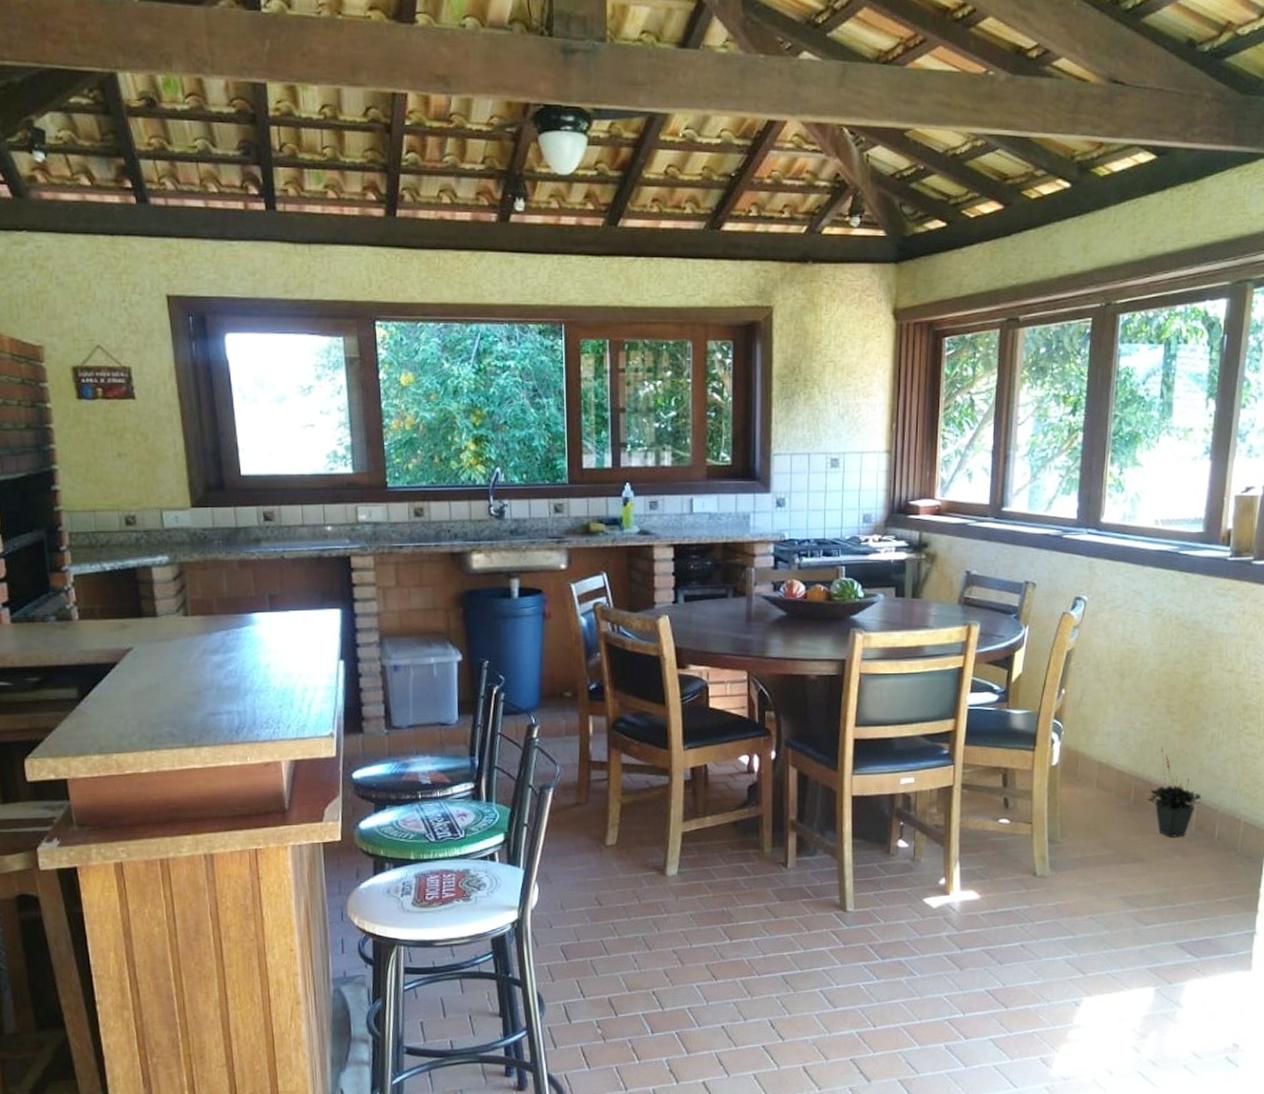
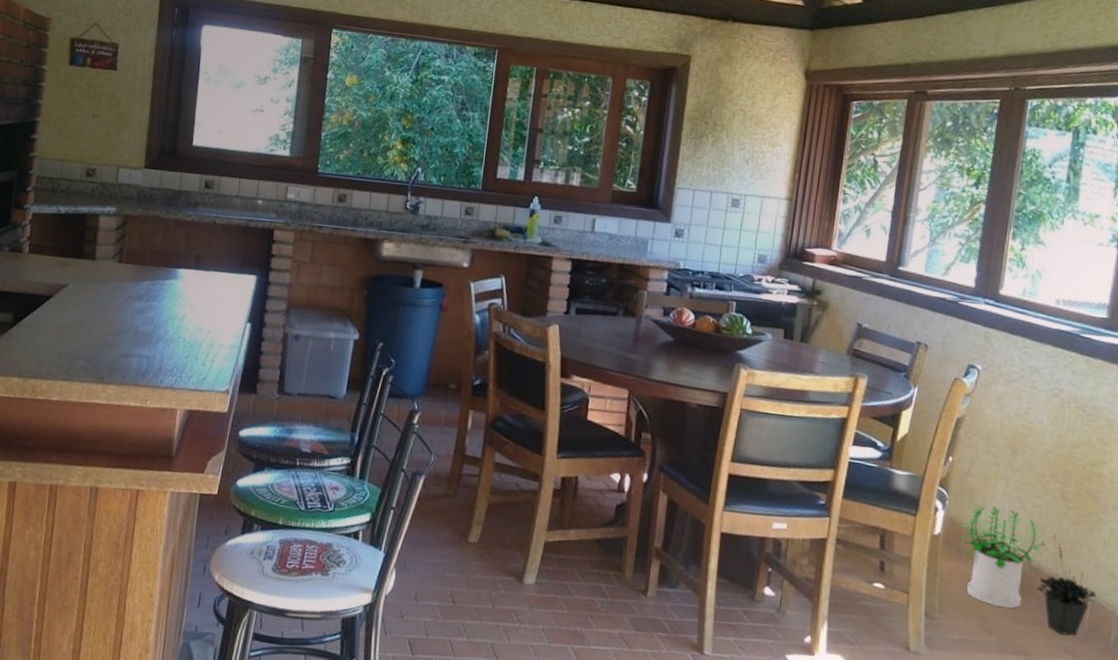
potted plant: none [1076,729,1155,822] -> present [960,505,1046,608]

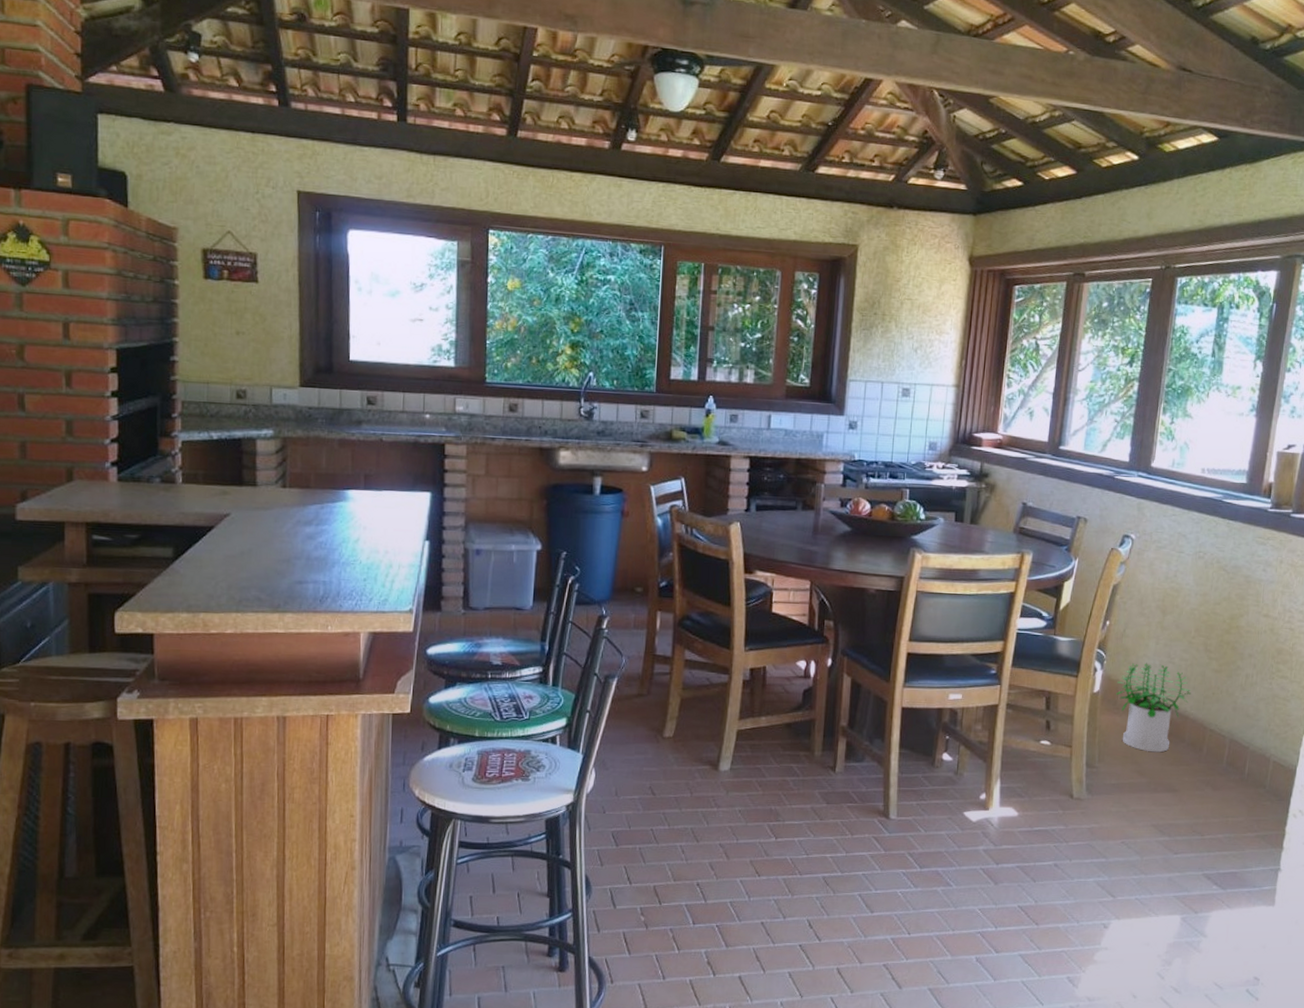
potted plant: present [1036,533,1097,636] -> none [1182,682,1234,771]

